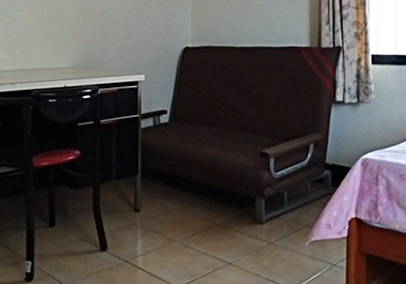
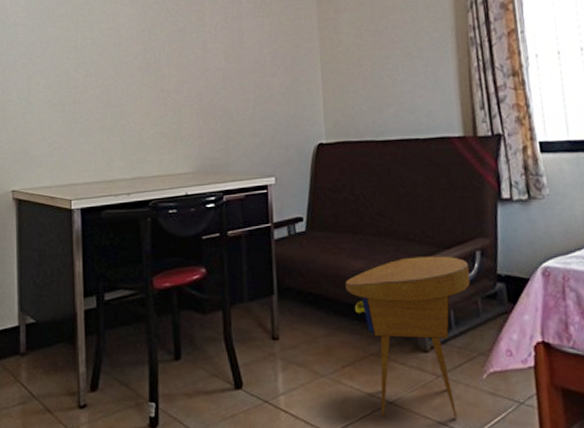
side table: none [199,147,303,275] -> present [345,256,470,417]

